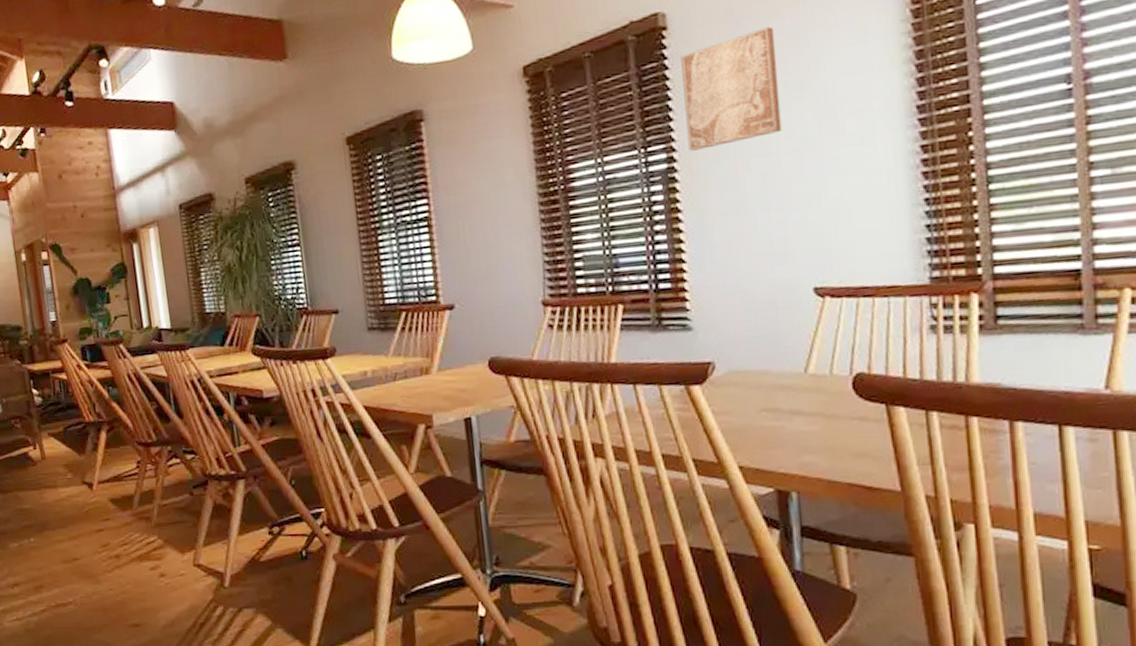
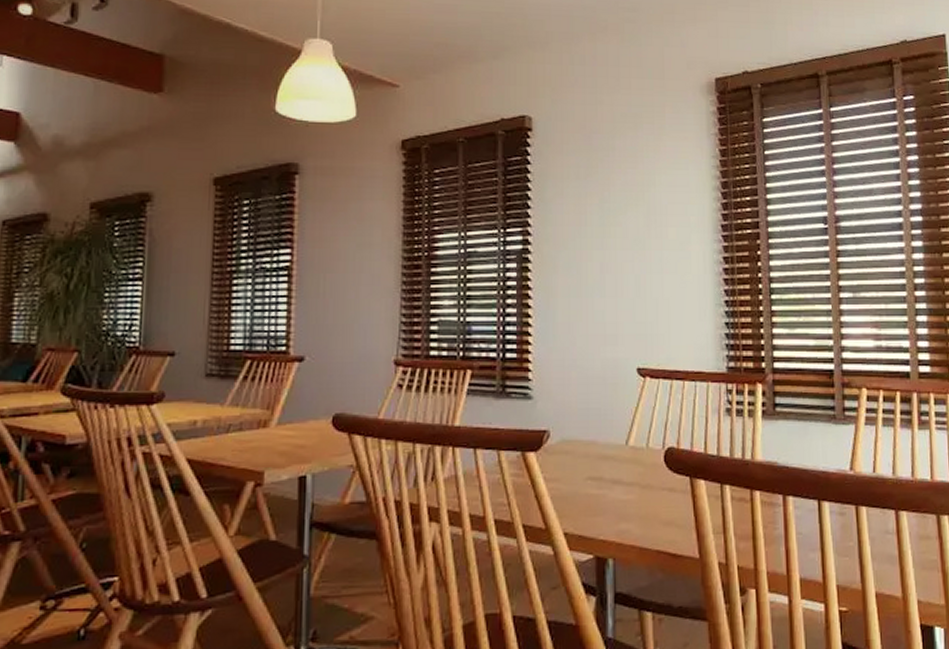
wall art: present [681,26,782,151] -> none [541,143,619,237]

